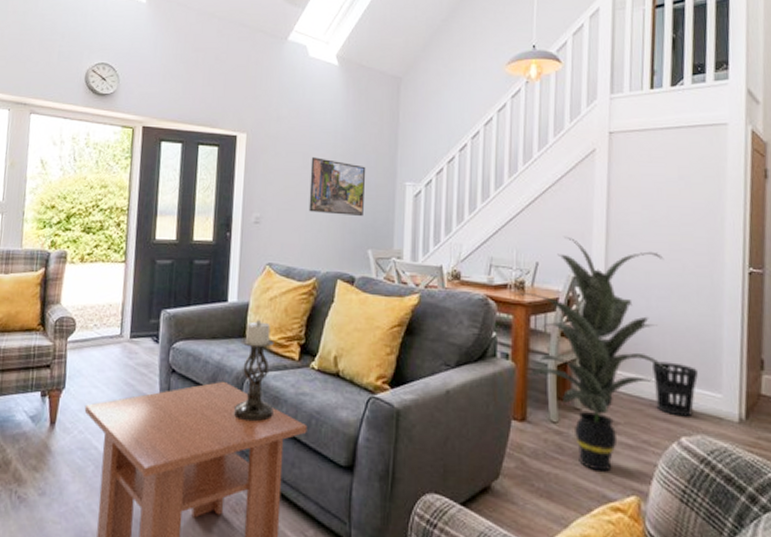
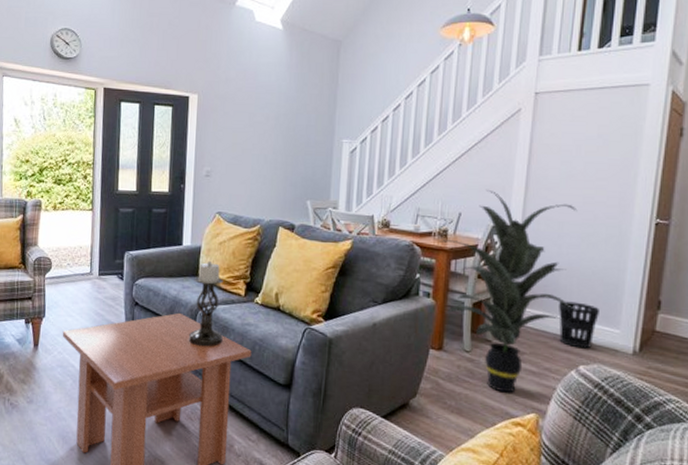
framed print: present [308,157,366,216] -> none [254,116,307,170]

